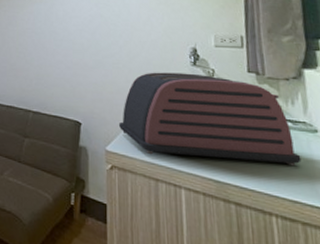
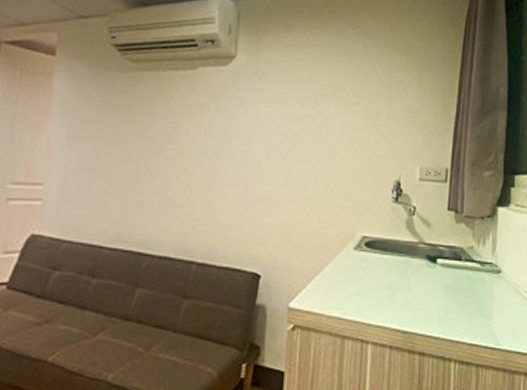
toaster: present [118,72,302,167] -> none [305,209,484,309]

